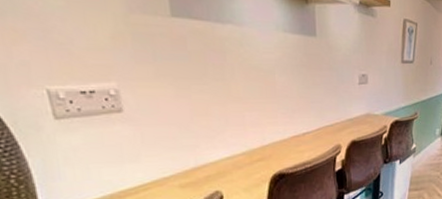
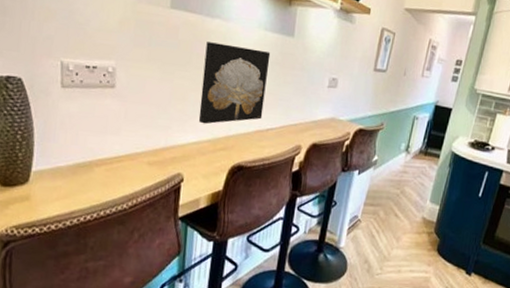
wall art: none [221,50,297,137] -> present [198,42,271,124]

